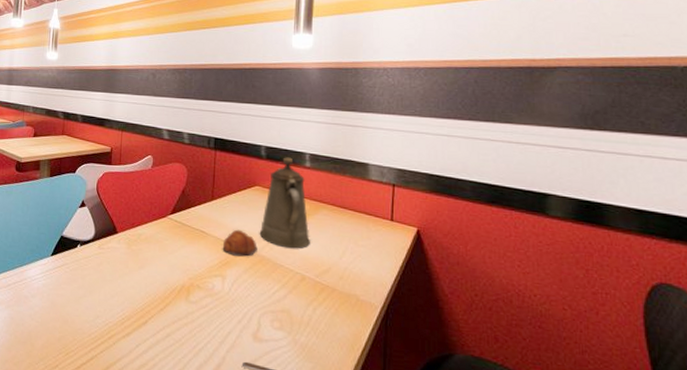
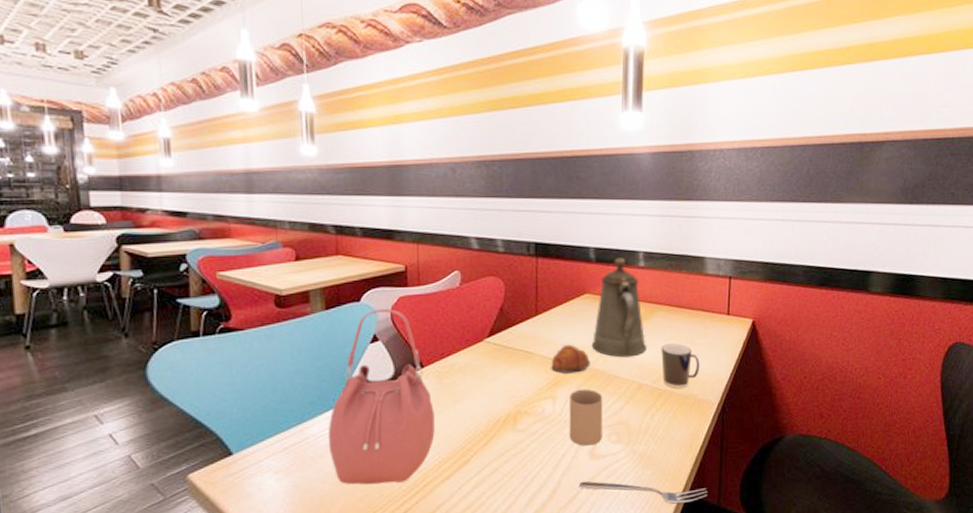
handbag: none [39,181,123,331] -> present [327,309,435,485]
cup: none [235,272,268,328] -> present [569,389,603,446]
mug: none [324,241,362,286] -> present [661,343,700,388]

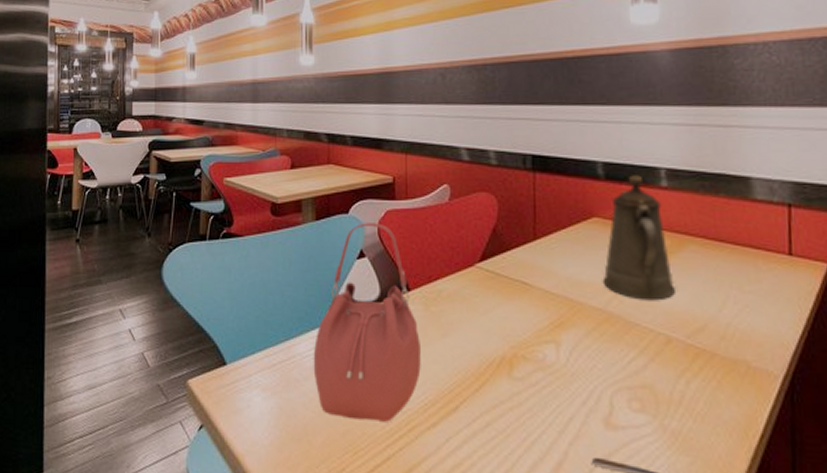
croissant: present [551,344,590,374] -> none [553,278,602,314]
cup: present [569,389,603,446] -> none [576,335,621,411]
mug: present [661,343,700,388] -> none [695,288,753,349]

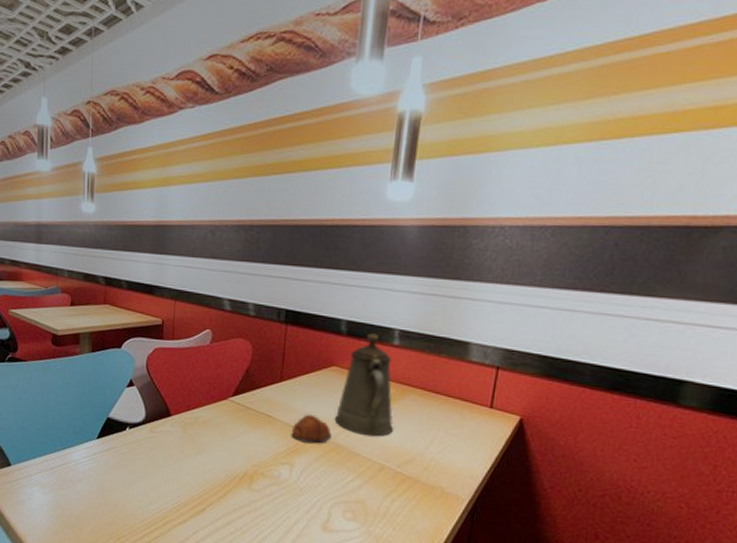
handbag: present [313,223,421,422] -> none [85,357,177,517]
croissant: none [553,278,602,314] -> present [291,414,332,443]

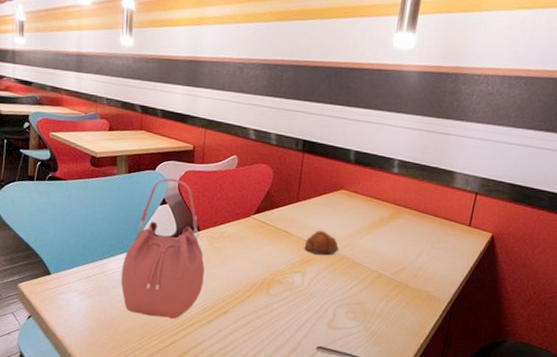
handbag: none [85,357,177,517] -> present [120,178,205,319]
coffee pot: present [334,333,393,436] -> none [341,162,391,249]

